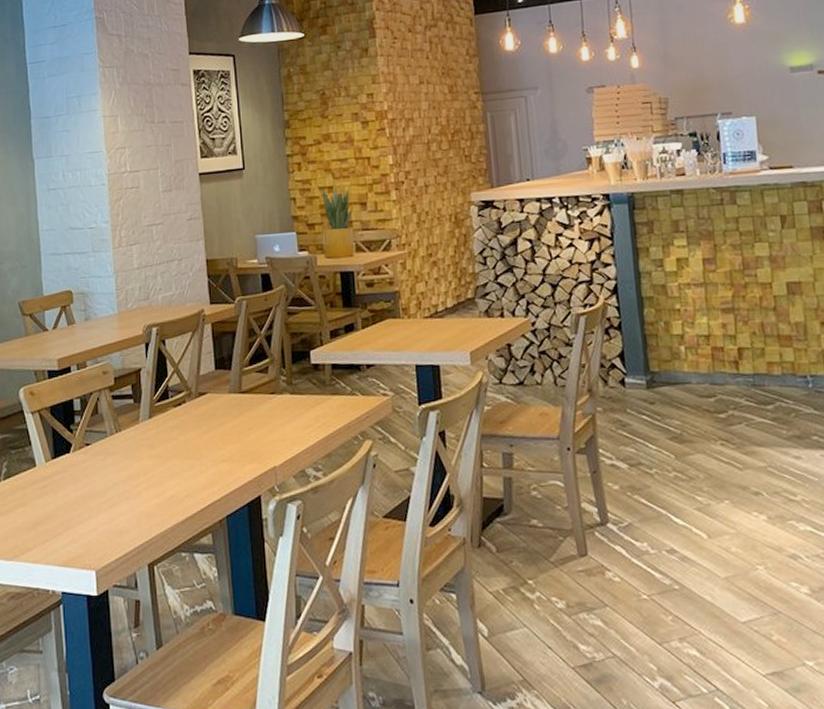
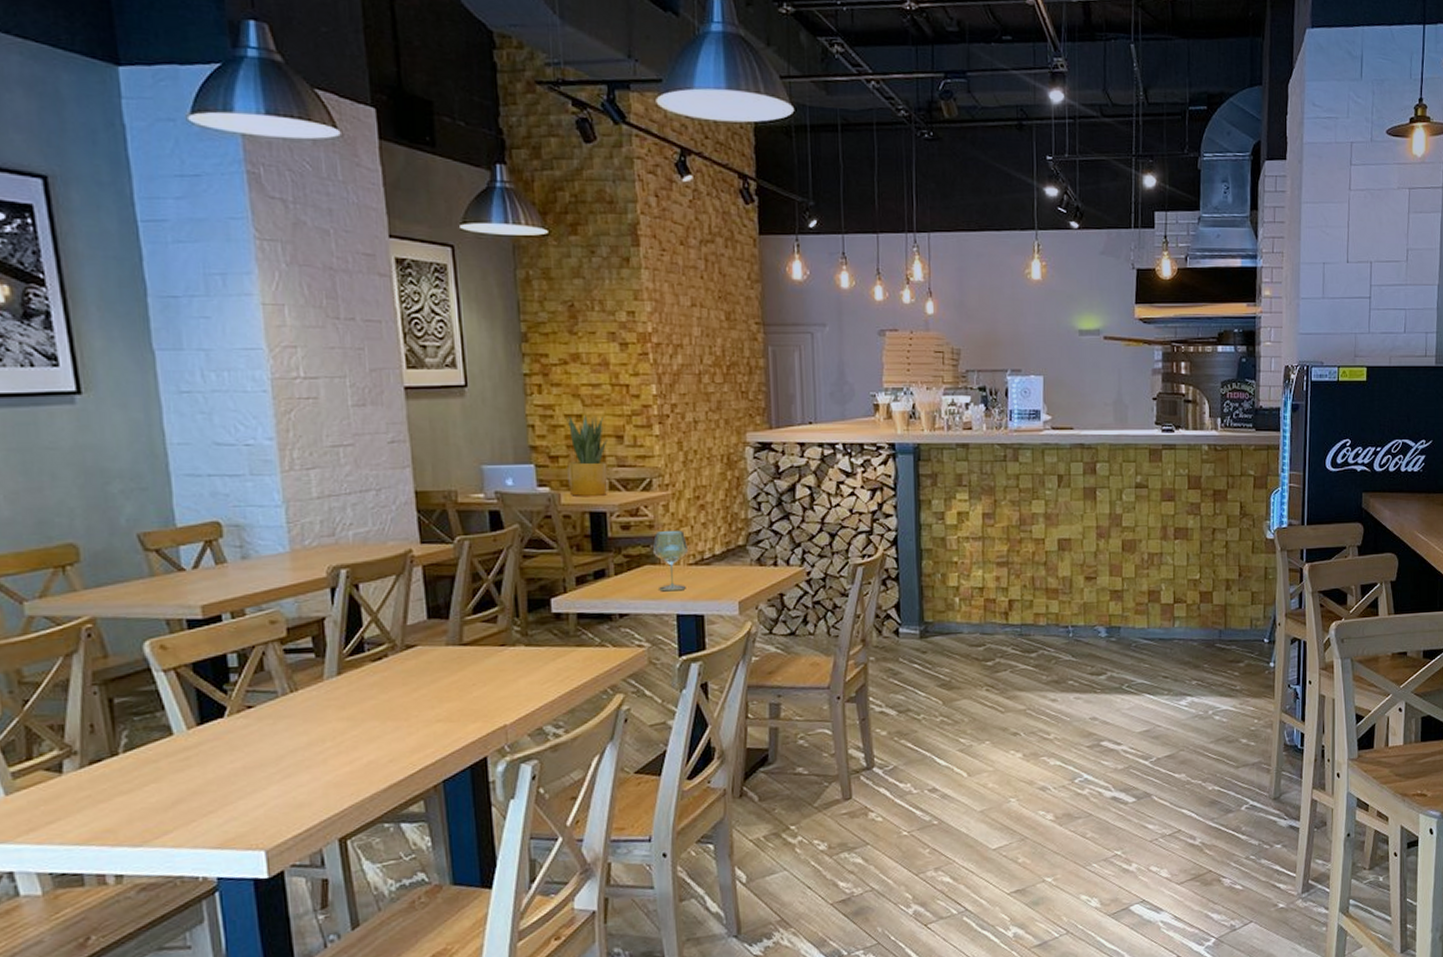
wine glass: none [393,285,424,344] -> present [652,529,689,592]

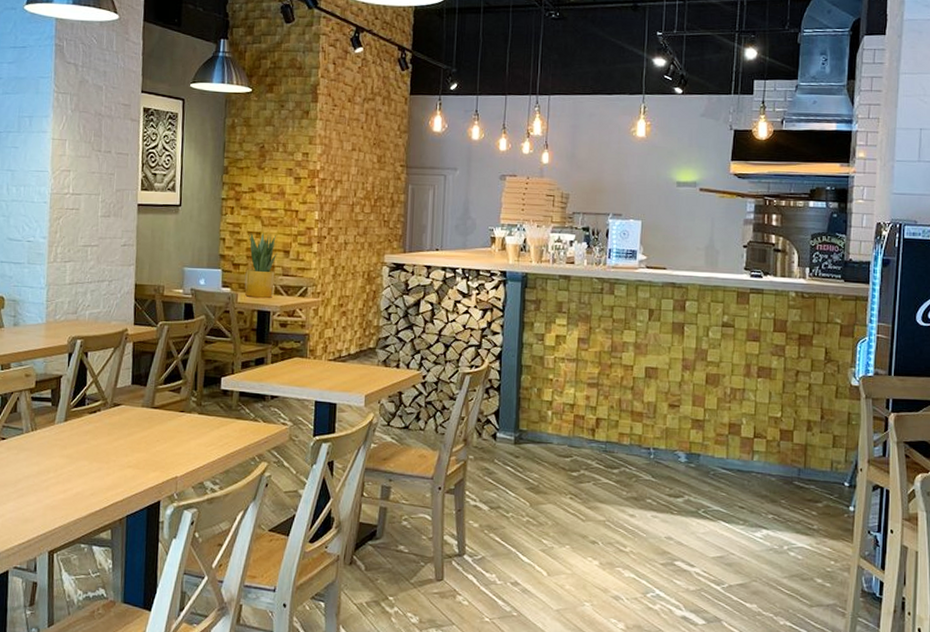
wine glass: present [652,529,689,592] -> none [302,330,330,382]

